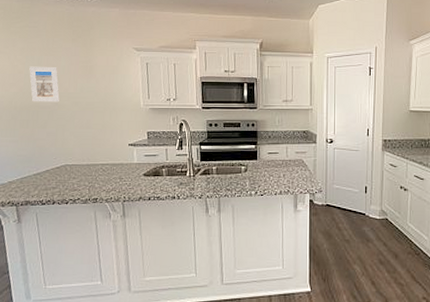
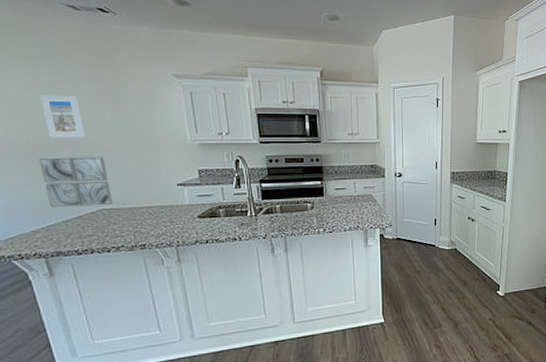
wall art: none [22,118,75,162] -> present [39,157,112,207]

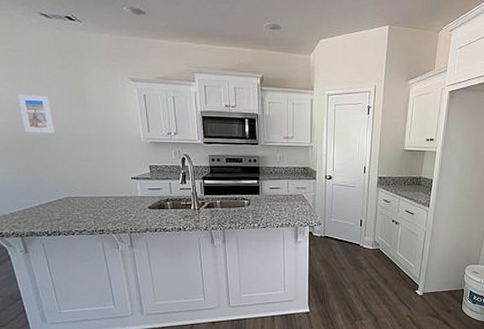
wall art: present [39,157,112,207] -> none [17,149,76,194]

